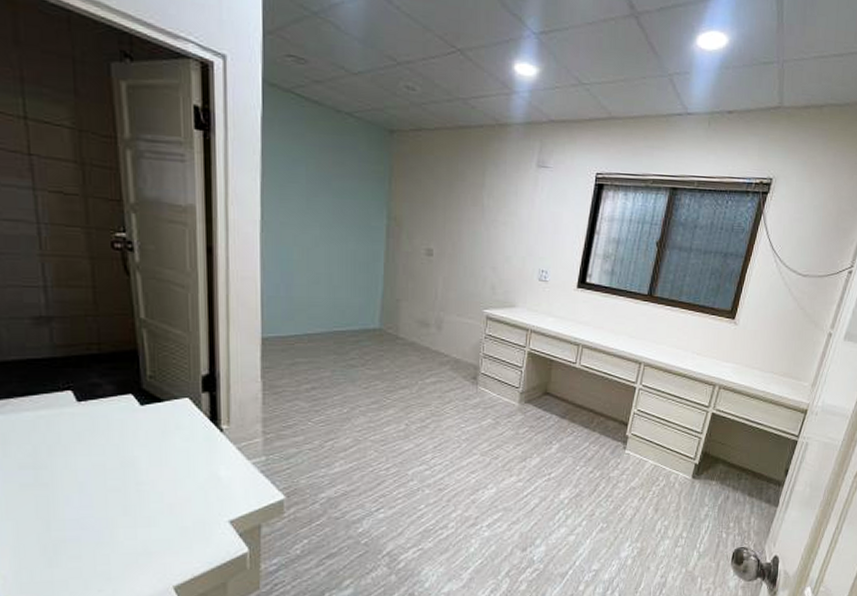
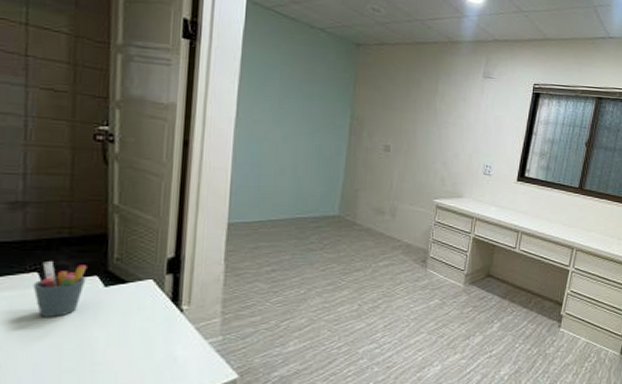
pen holder: none [68,379,121,436] -> present [33,261,87,317]

